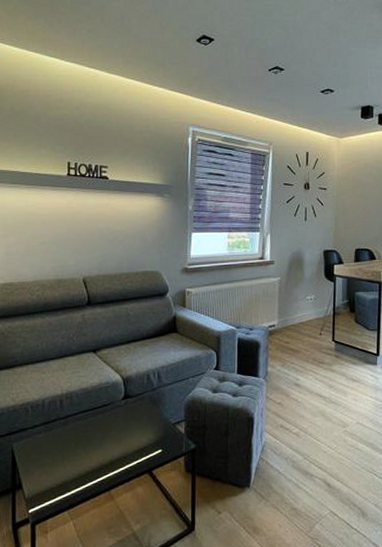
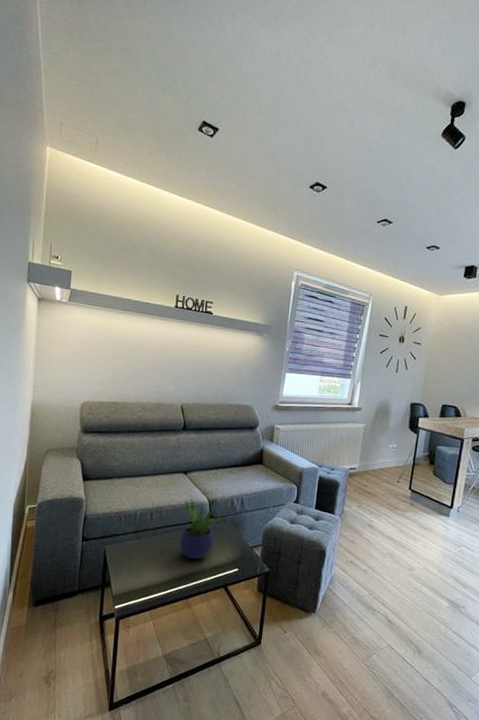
potted plant: none [94,376,140,446] -> present [178,496,223,560]

